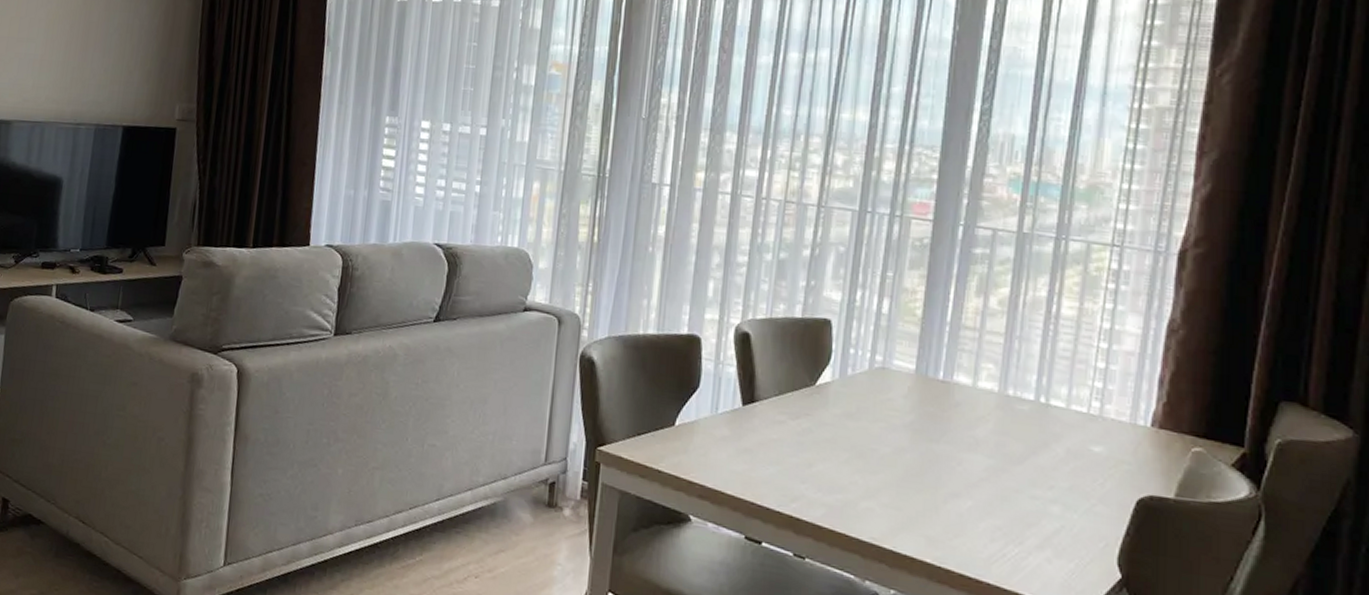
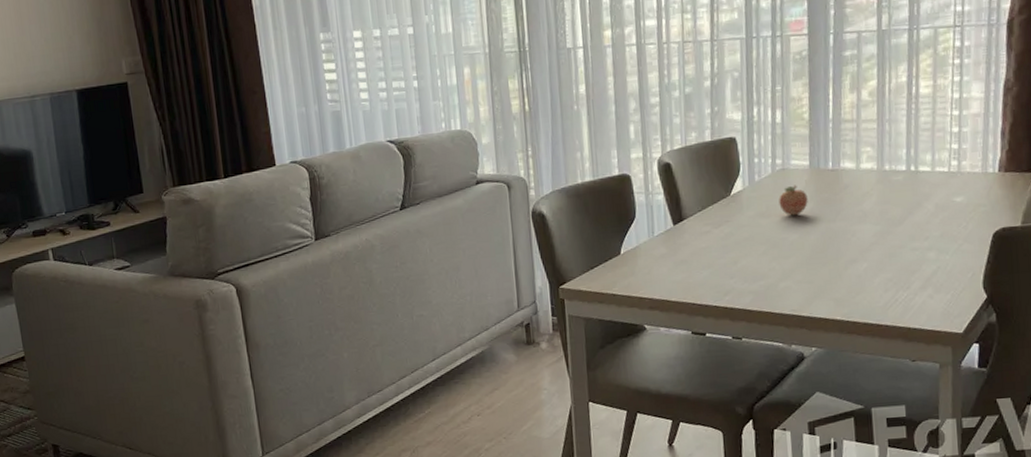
fruit: none [873,389,909,426] -> present [779,185,808,216]

